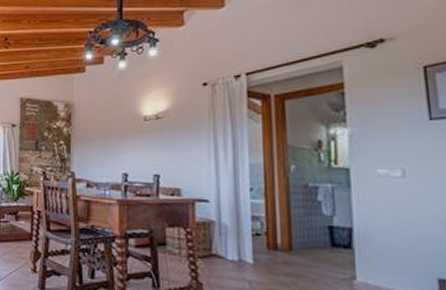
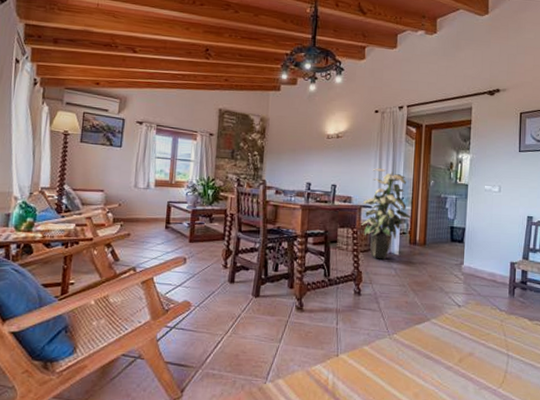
indoor plant: none [196,152,268,269] -> present [361,168,412,260]

